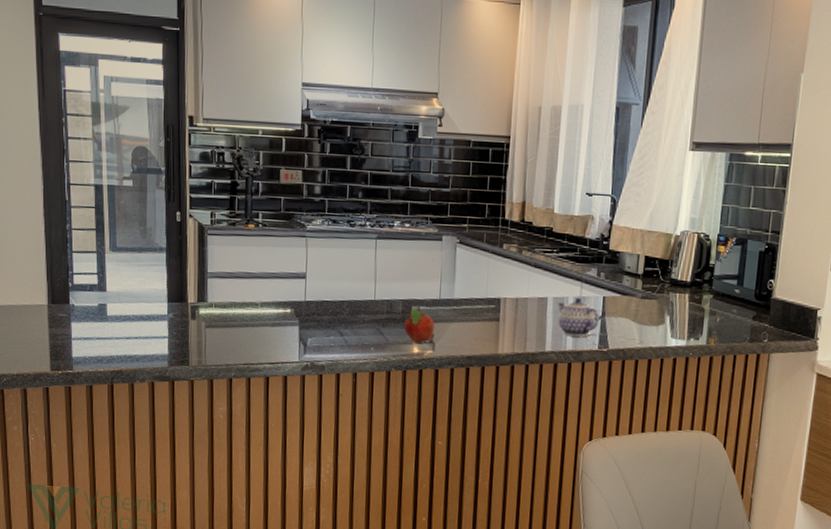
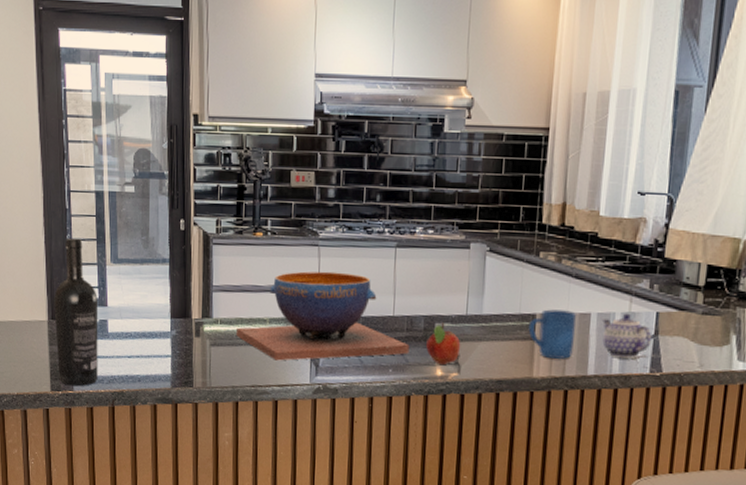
wine bottle: none [54,227,98,366] -> present [54,237,99,387]
decorative bowl: none [230,260,389,341] -> present [236,271,410,361]
mug: none [494,294,535,339] -> present [528,309,576,360]

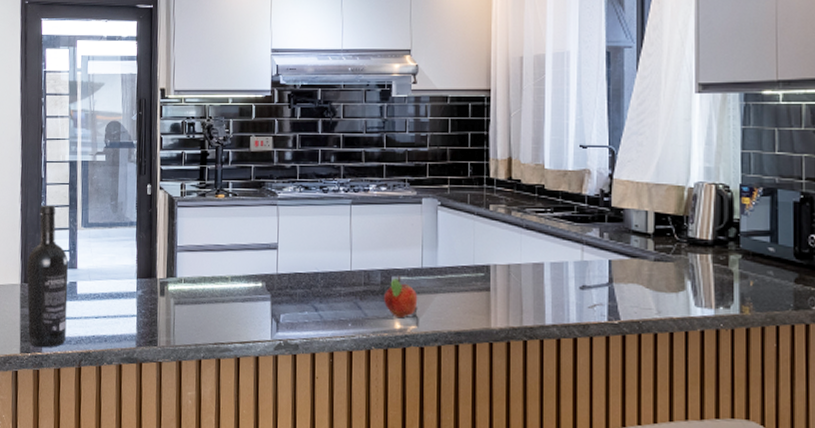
decorative bowl: present [236,271,410,361] -> none [200,229,368,318]
mug: present [528,309,576,360] -> none [483,260,529,310]
teapot: present [602,313,652,359] -> none [556,262,607,307]

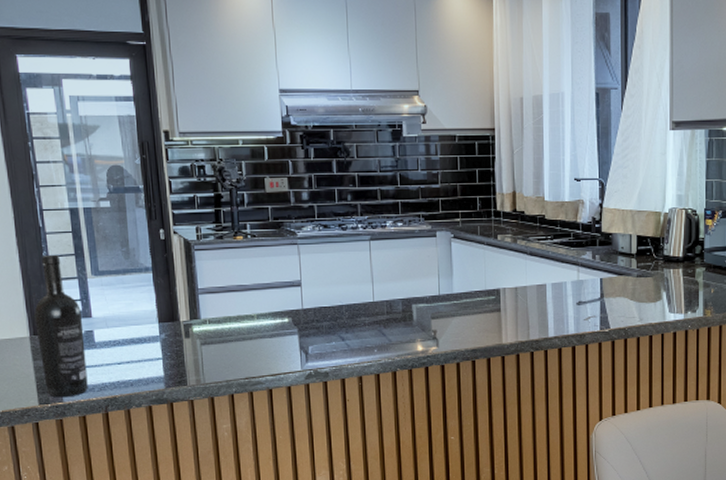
fruit: present [383,276,418,317] -> none [405,303,437,340]

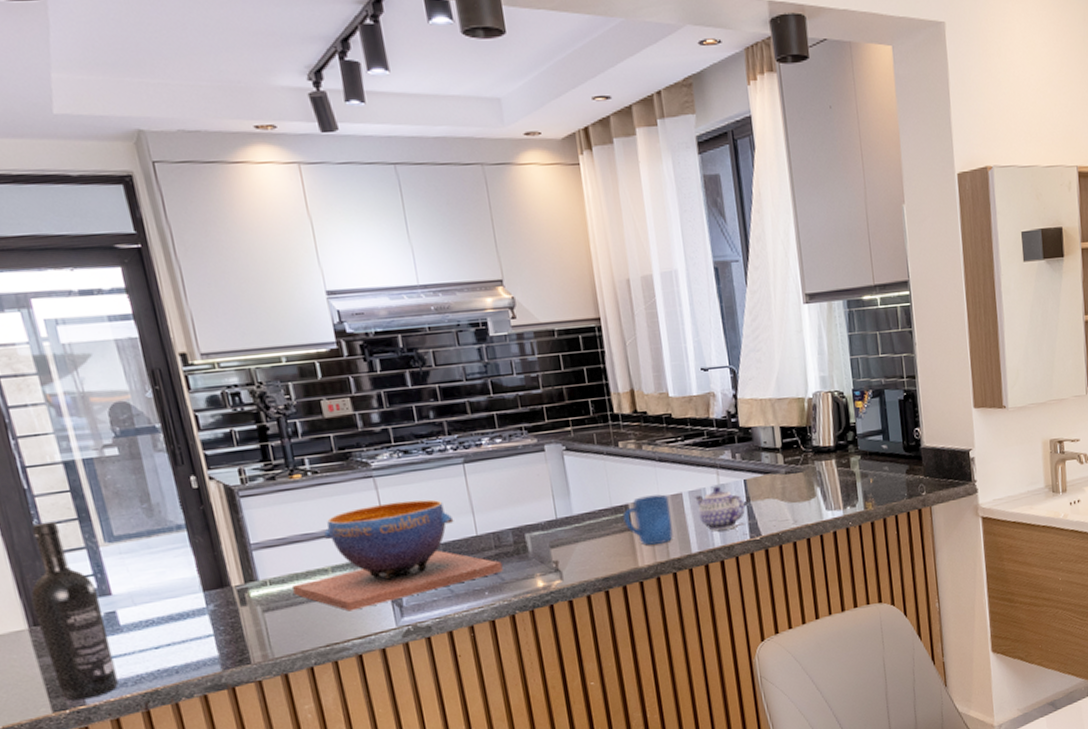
decorative bowl: none [226,266,391,352] -> present [293,499,503,612]
mug: none [494,283,534,327] -> present [623,494,673,545]
teapot: none [557,281,599,319] -> present [695,486,746,531]

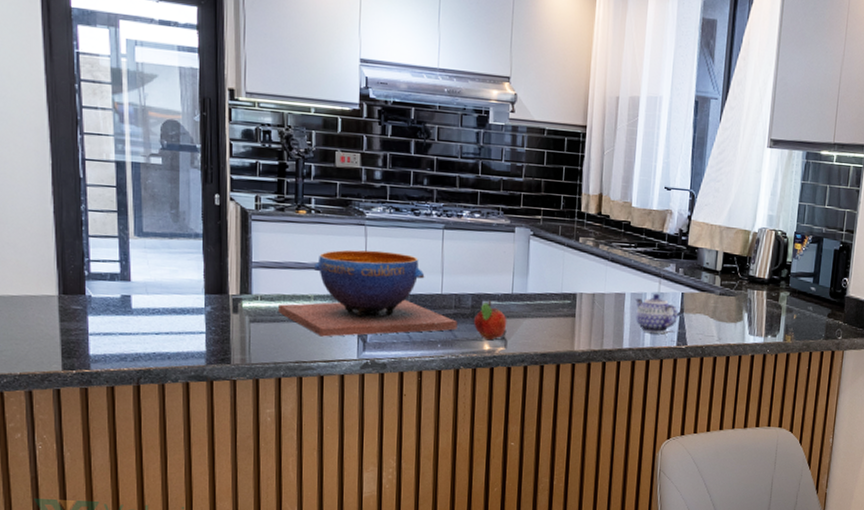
wine bottle: present [30,521,119,701] -> none [66,208,120,365]
fruit: none [519,531,558,575] -> present [473,300,507,339]
mug: present [623,494,673,545] -> none [569,289,612,335]

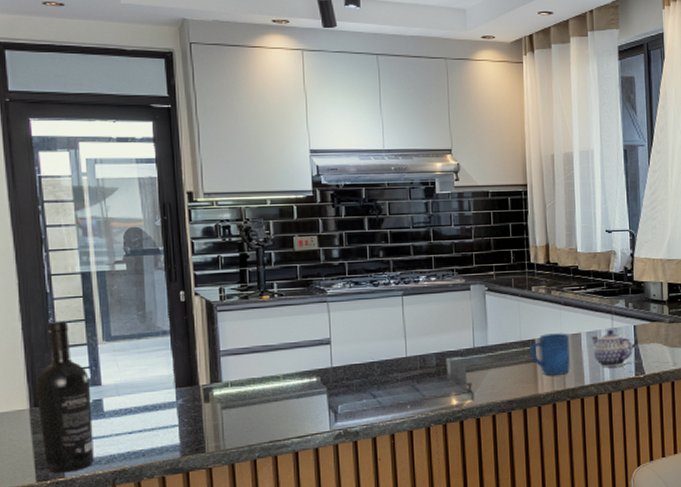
wine bottle: none [66,208,120,365] -> present [36,320,94,474]
decorative bowl: present [278,249,458,337] -> none [249,323,425,414]
fruit: present [473,300,507,339] -> none [439,357,472,394]
mug: none [569,289,612,335] -> present [529,333,570,376]

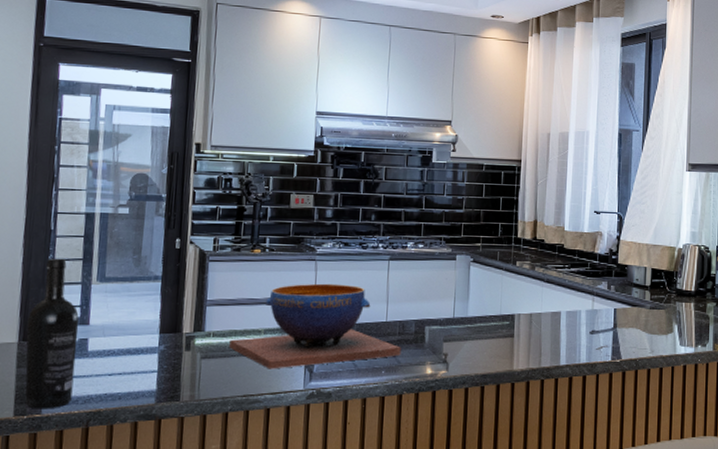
decorative bowl: none [249,323,425,414] -> present [229,283,401,369]
mug: present [529,333,570,376] -> none [508,310,548,354]
teapot: present [591,329,633,367] -> none [571,310,612,349]

